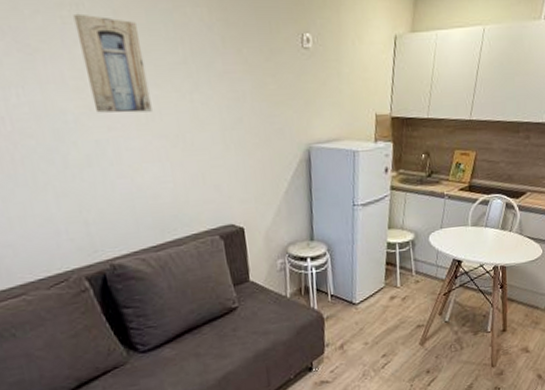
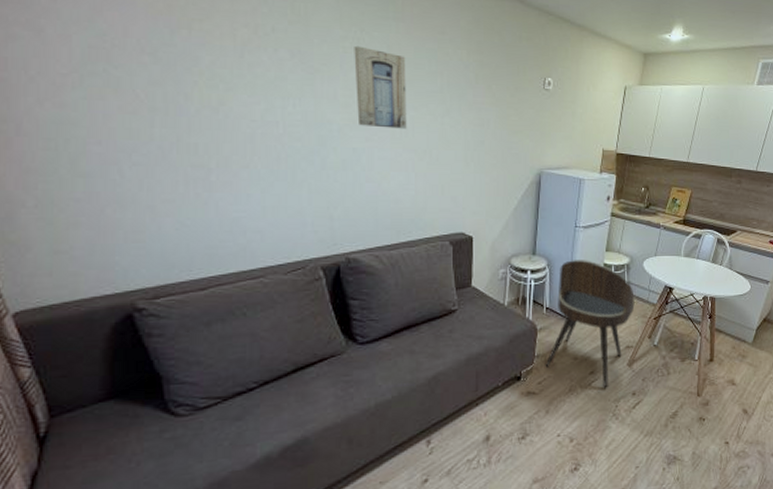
dining chair: none [335,240,423,370] -> present [545,260,635,389]

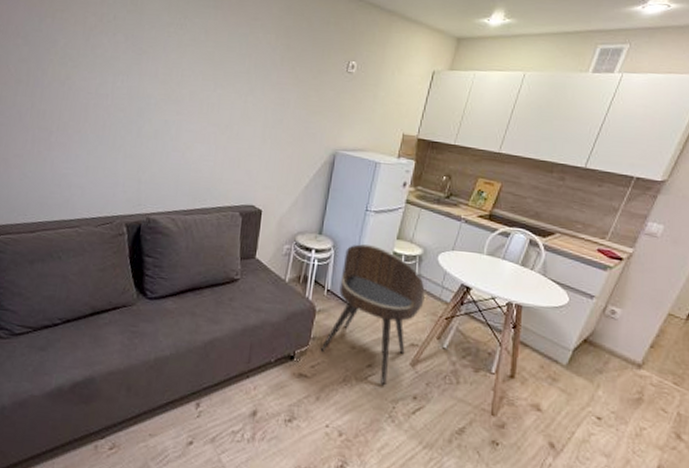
wall art: present [354,45,407,129] -> none [172,30,219,105]

